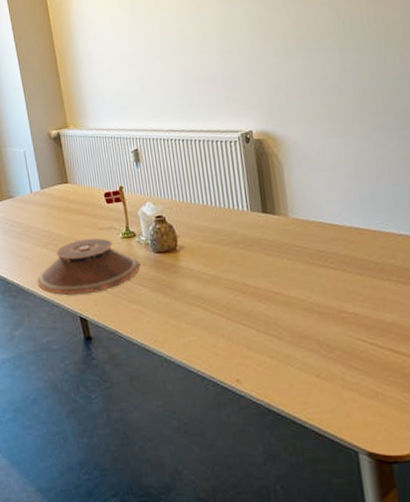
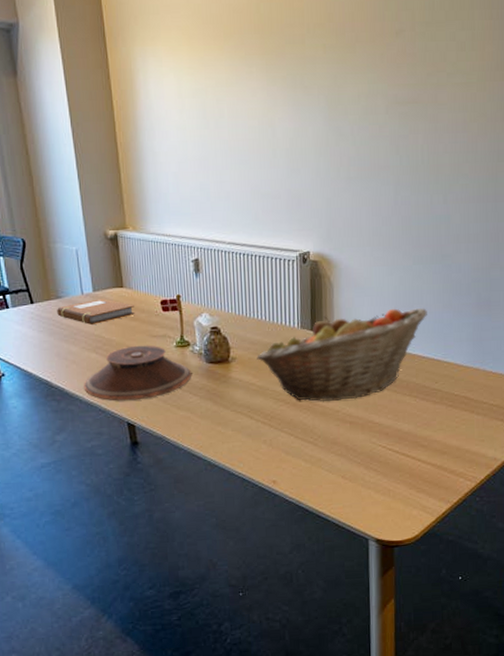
notebook: none [10,195,81,221] -> present [57,298,136,325]
fruit basket: none [206,178,398,291] -> present [257,307,427,402]

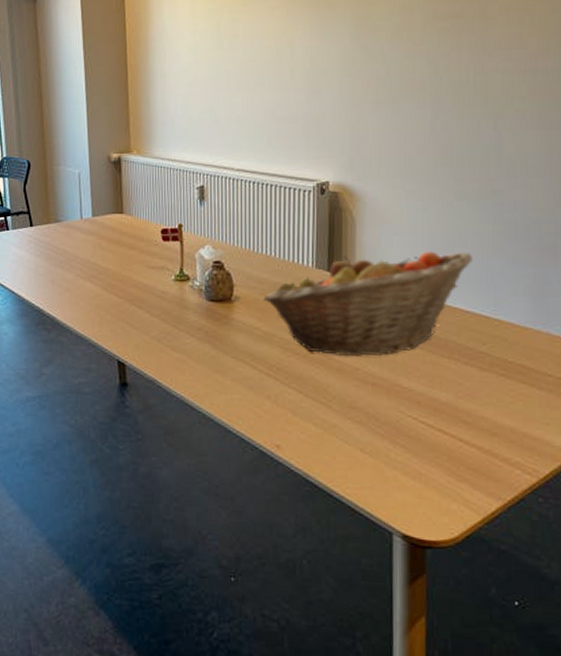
notebook: present [57,298,136,325] -> none [55,224,134,251]
plate: present [83,345,191,401] -> none [75,276,189,337]

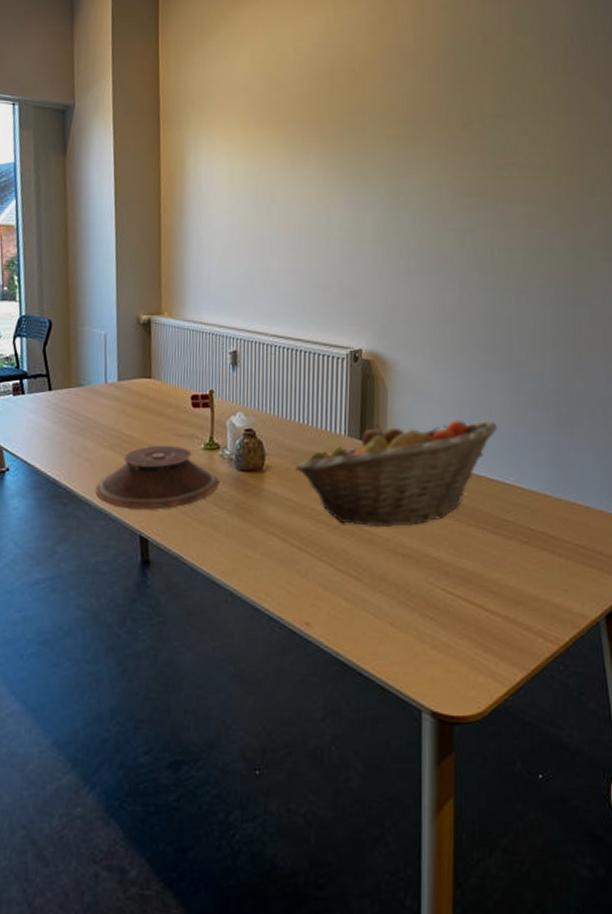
plate: none [75,276,189,337] -> present [95,445,218,510]

